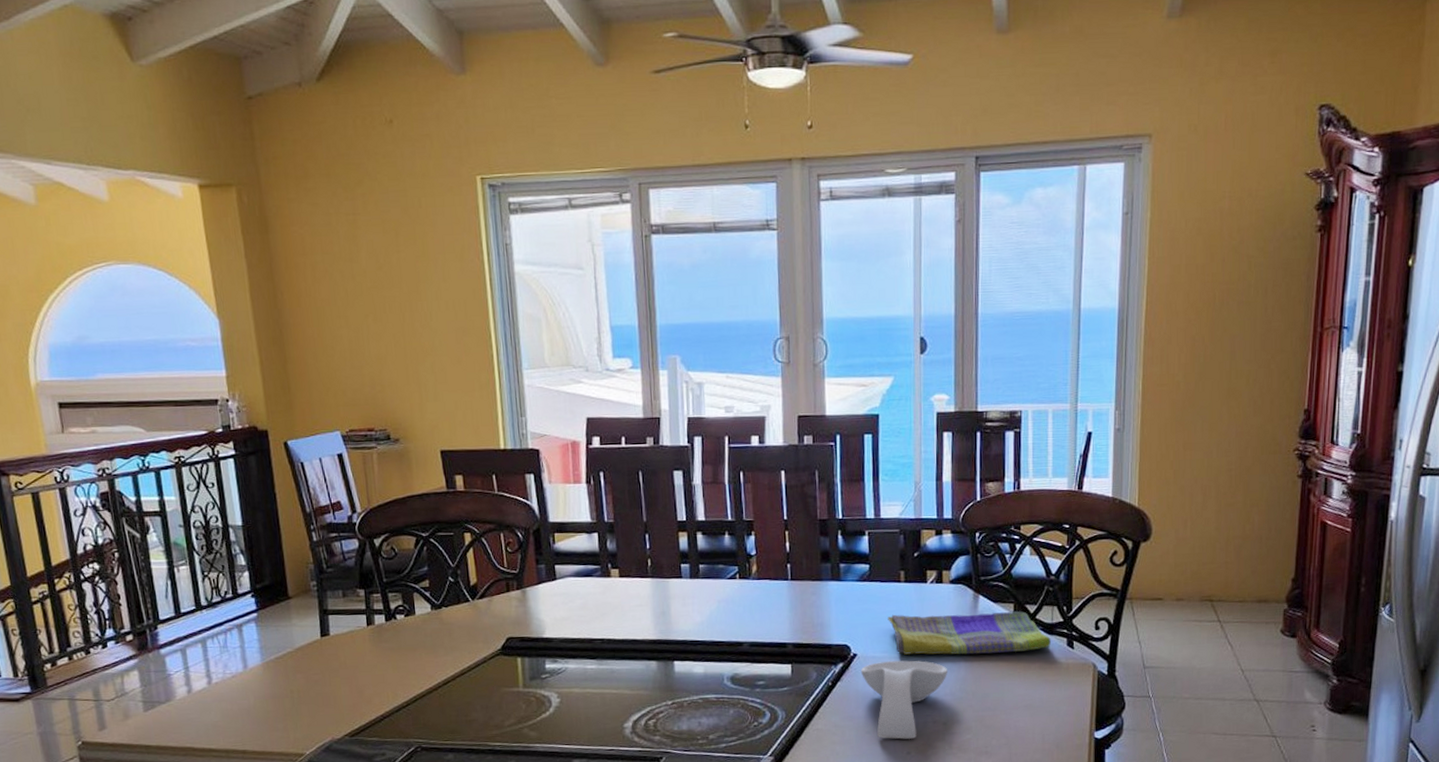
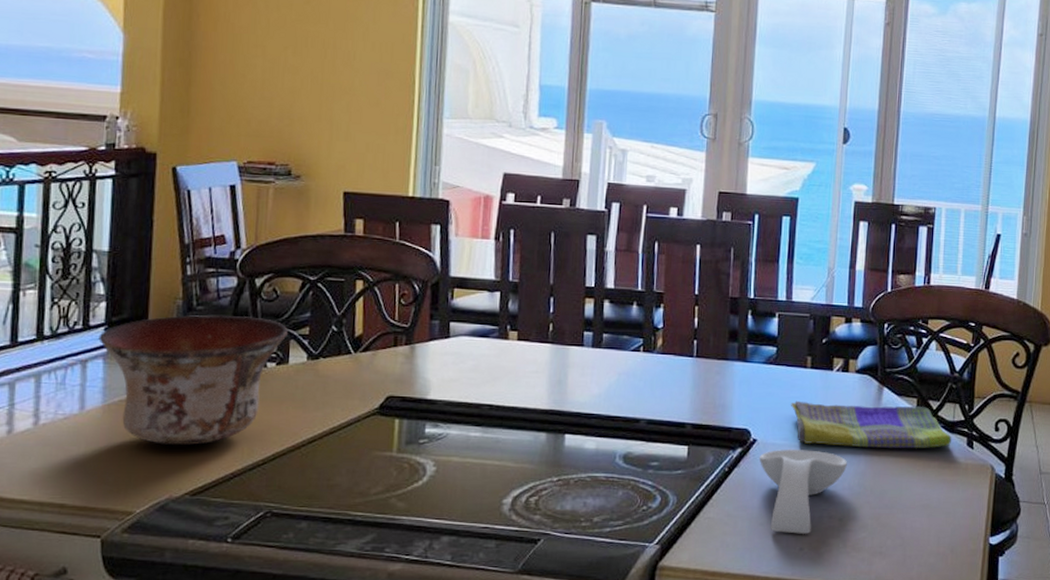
bowl: none [248,574,410,694] -> present [98,315,288,445]

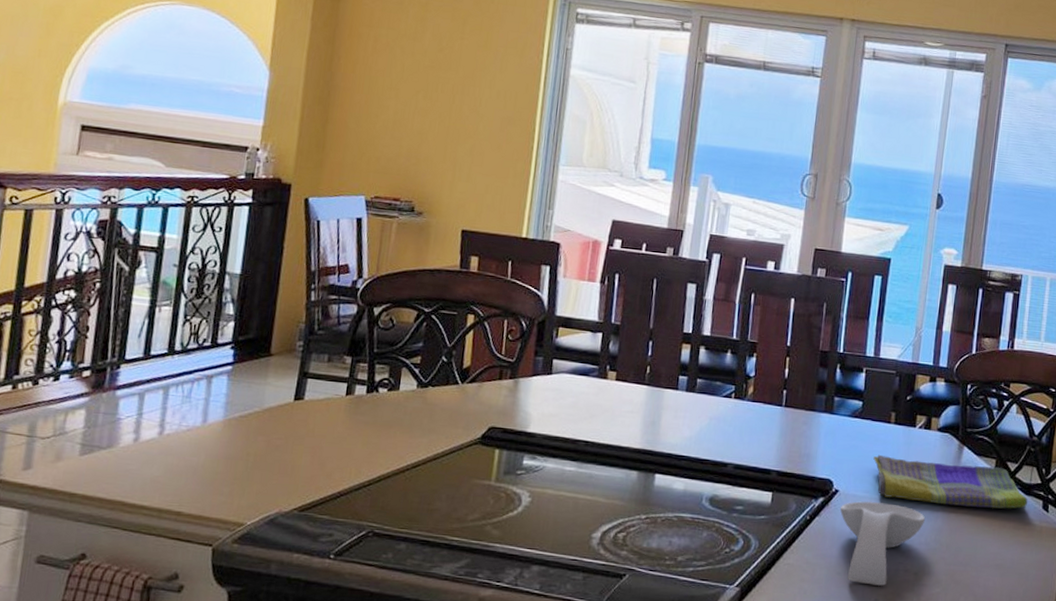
bowl: present [98,315,288,445] -> none [224,338,401,463]

